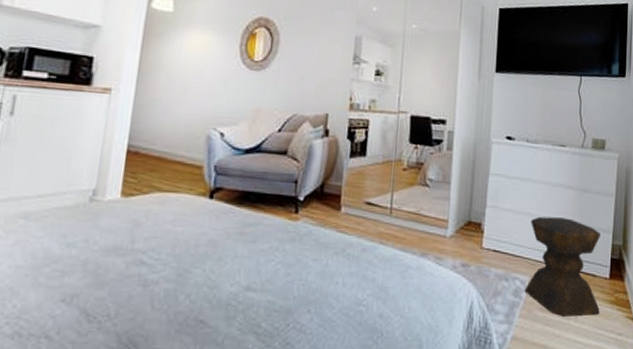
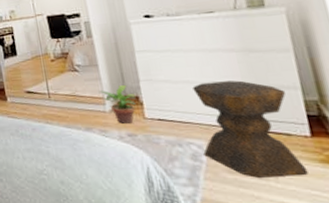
potted plant: none [445,209,480,253] -> present [100,85,137,125]

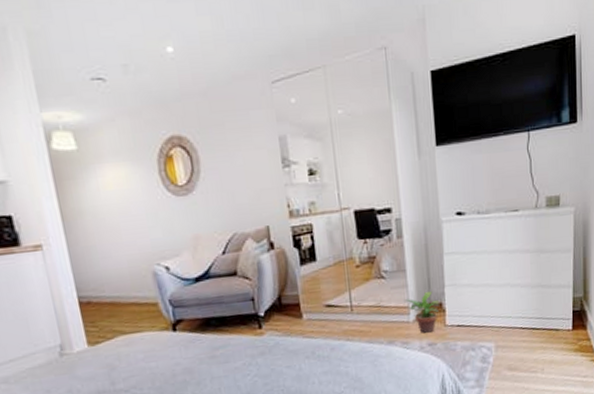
stool: present [193,80,309,178] -> none [491,281,565,372]

